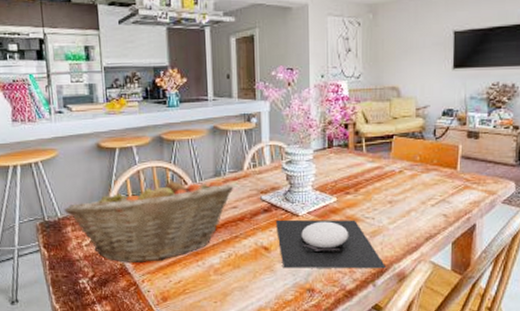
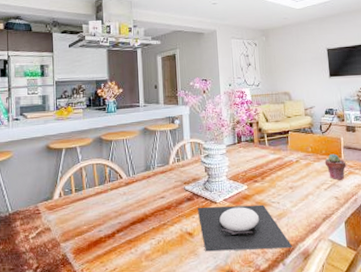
fruit basket: present [64,180,234,262] -> none [15,174,162,253]
potted succulent: none [435,164,462,195] -> present [324,153,347,180]

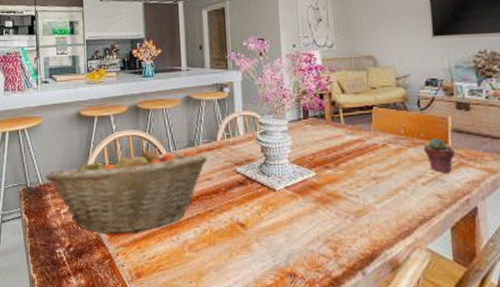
fruit basket: none [15,174,162,253] -> present [46,148,208,234]
plate: present [198,204,293,252] -> none [252,194,377,255]

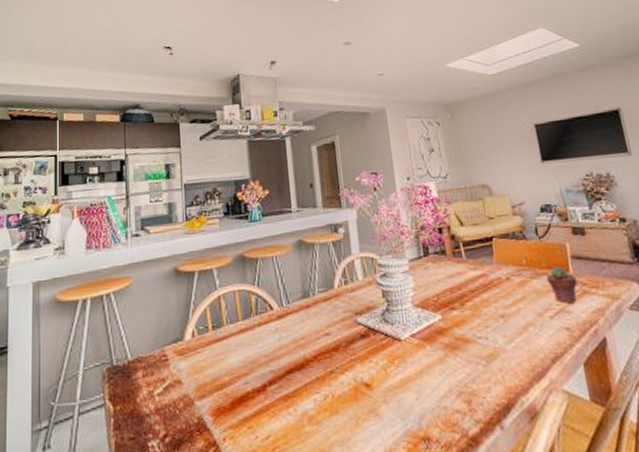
fruit basket: present [46,148,208,234] -> none [136,303,325,415]

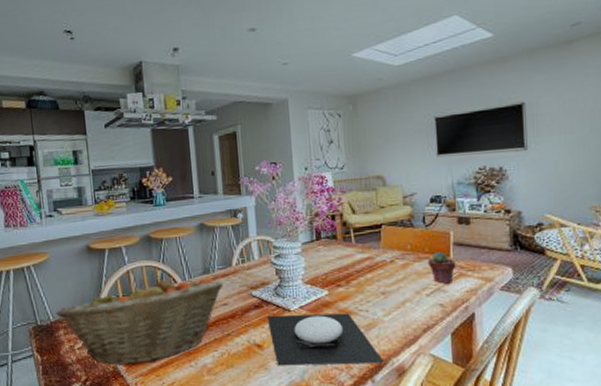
fruit basket: none [136,303,325,415] -> present [56,278,224,365]
plate: none [376,341,513,411] -> present [268,313,385,366]

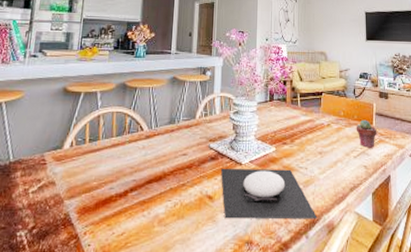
fruit basket: present [56,278,224,365] -> none [18,125,186,212]

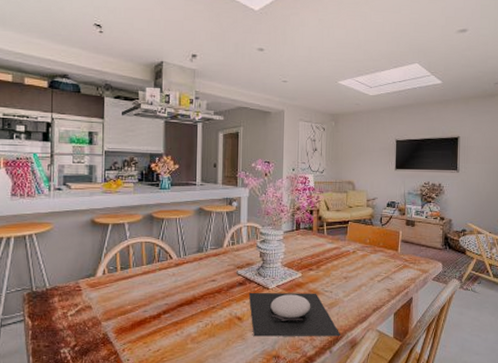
potted succulent: present [356,119,377,148] -> none [381,246,402,273]

